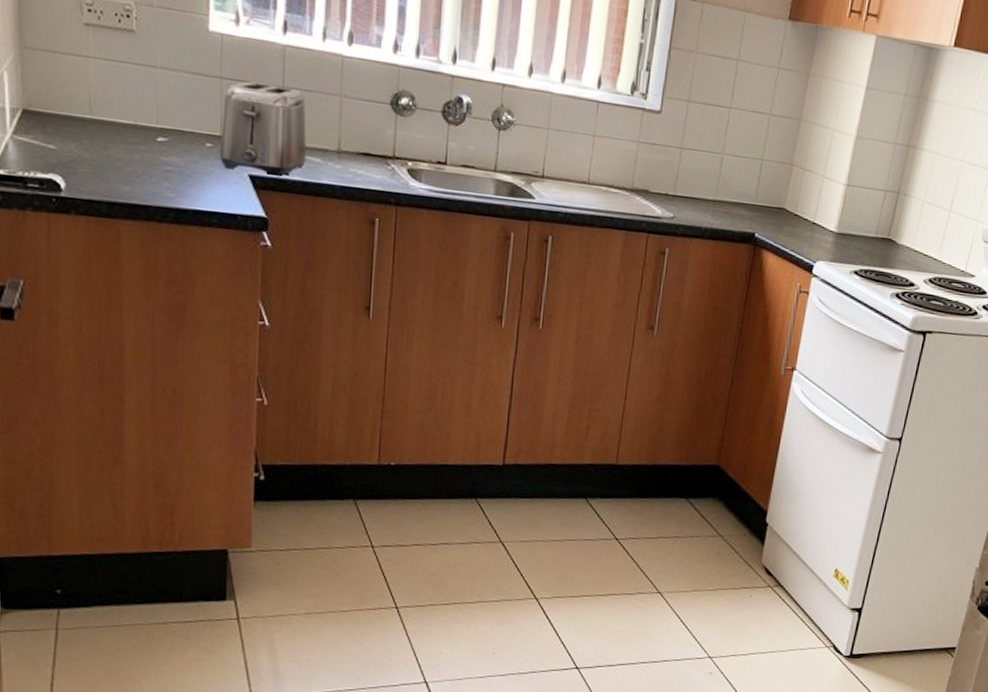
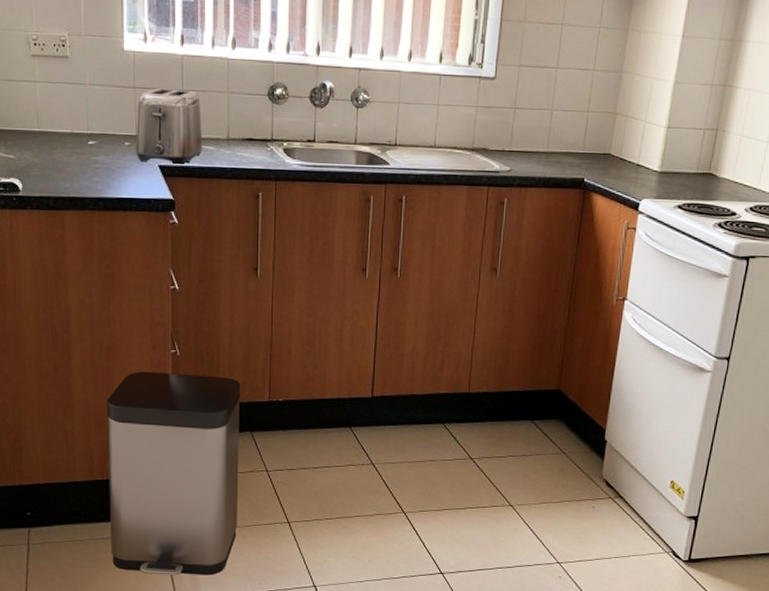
pedal bin: none [168,422,344,669] -> present [107,371,241,576]

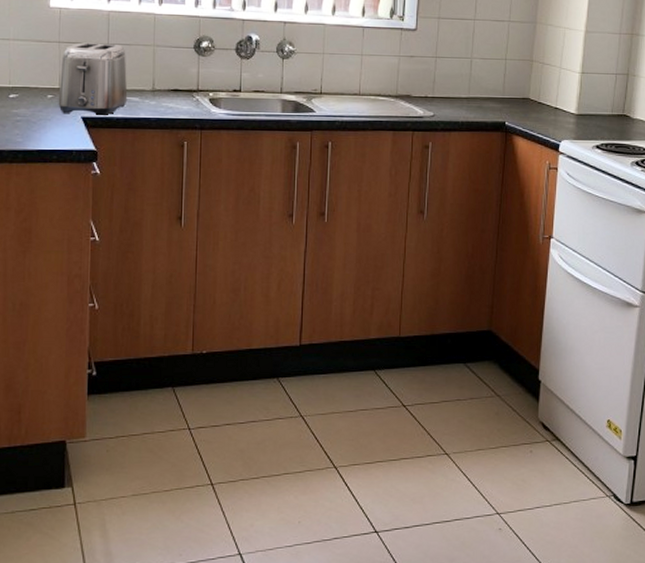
pedal bin: present [107,371,241,576] -> none [15,327,163,552]

